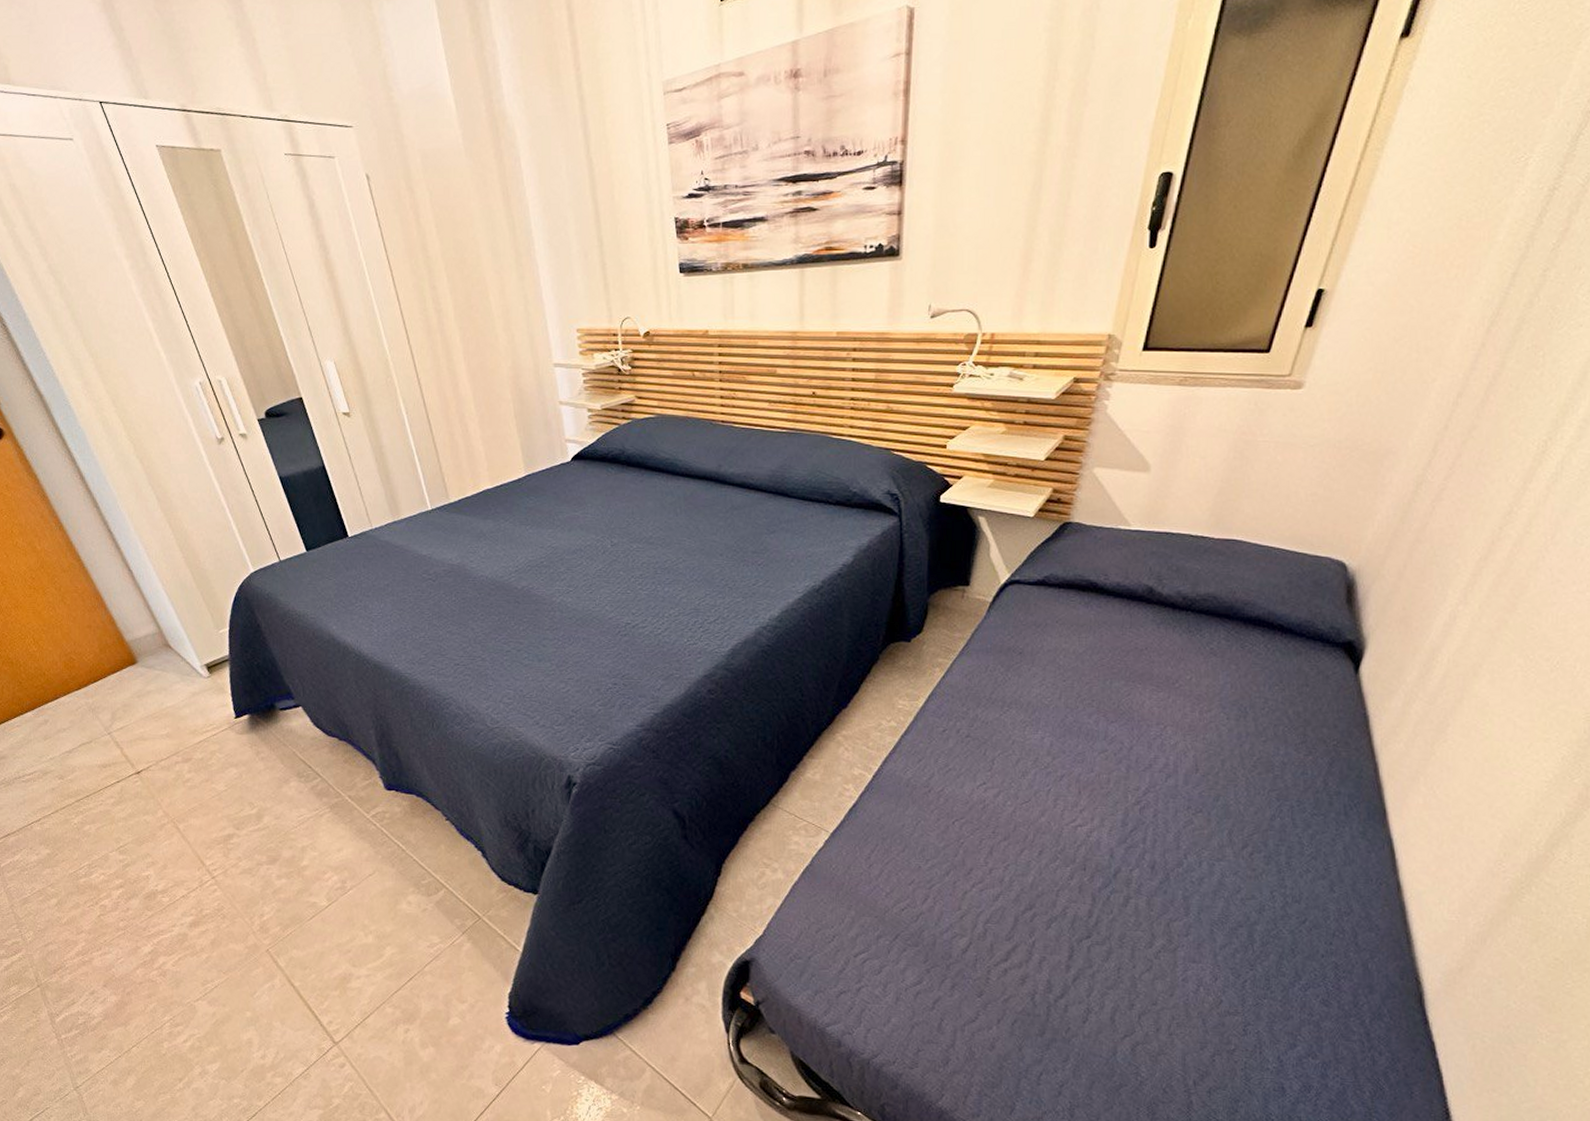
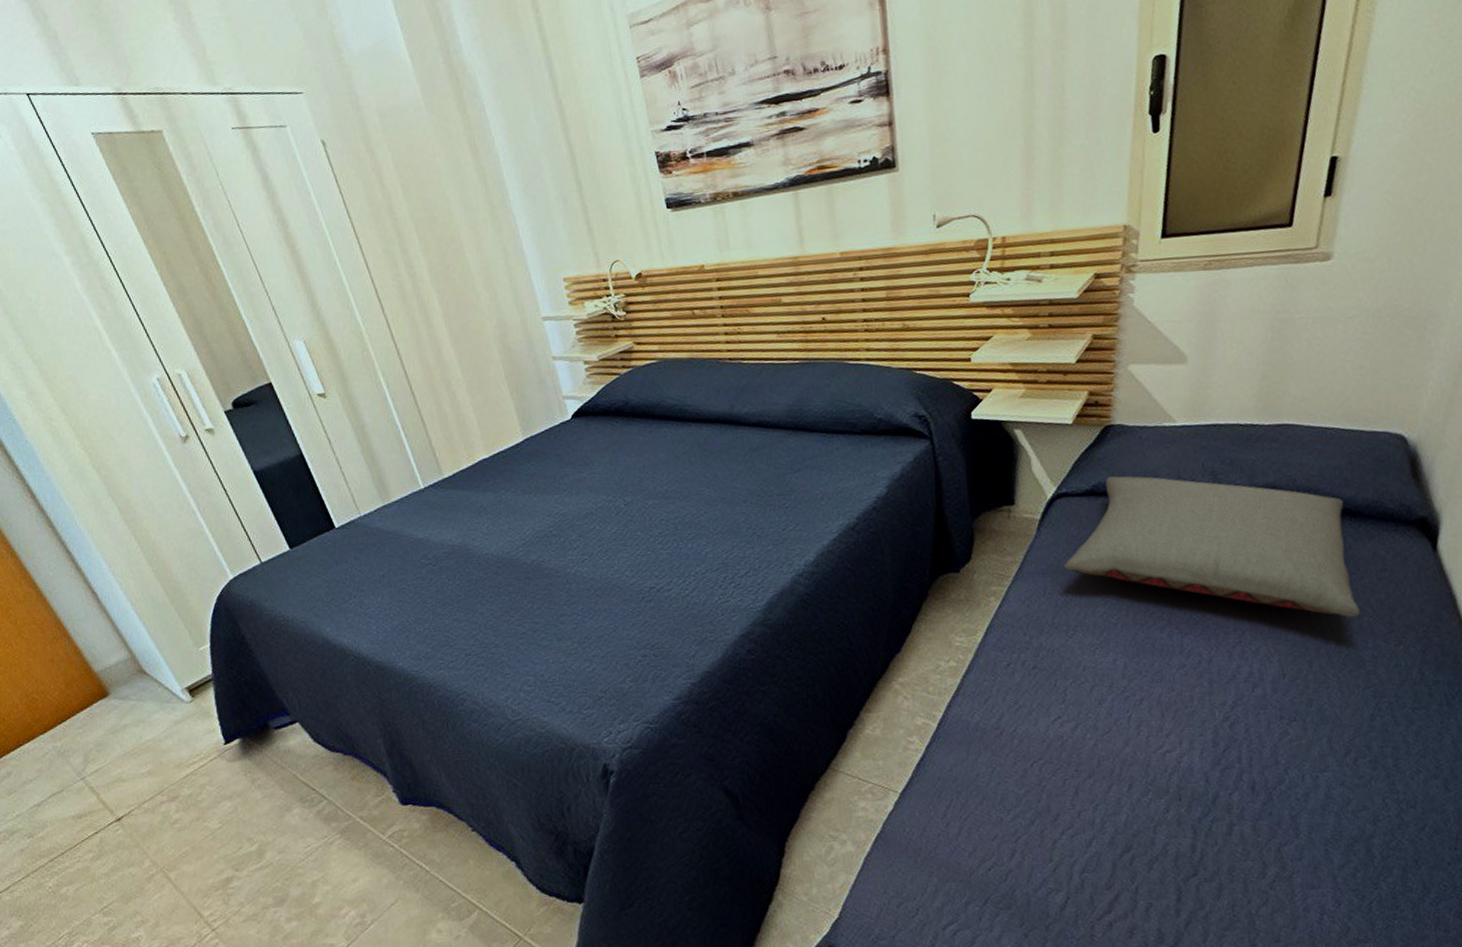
pillow: none [1007,570,1278,726] -> present [1064,476,1360,618]

